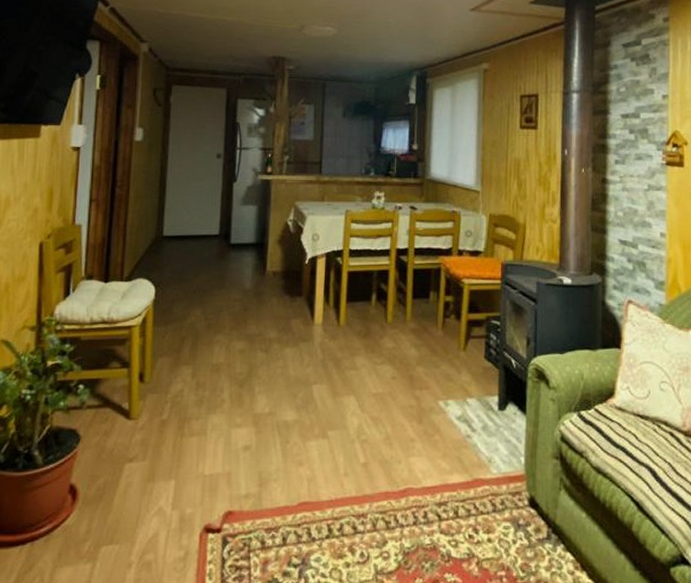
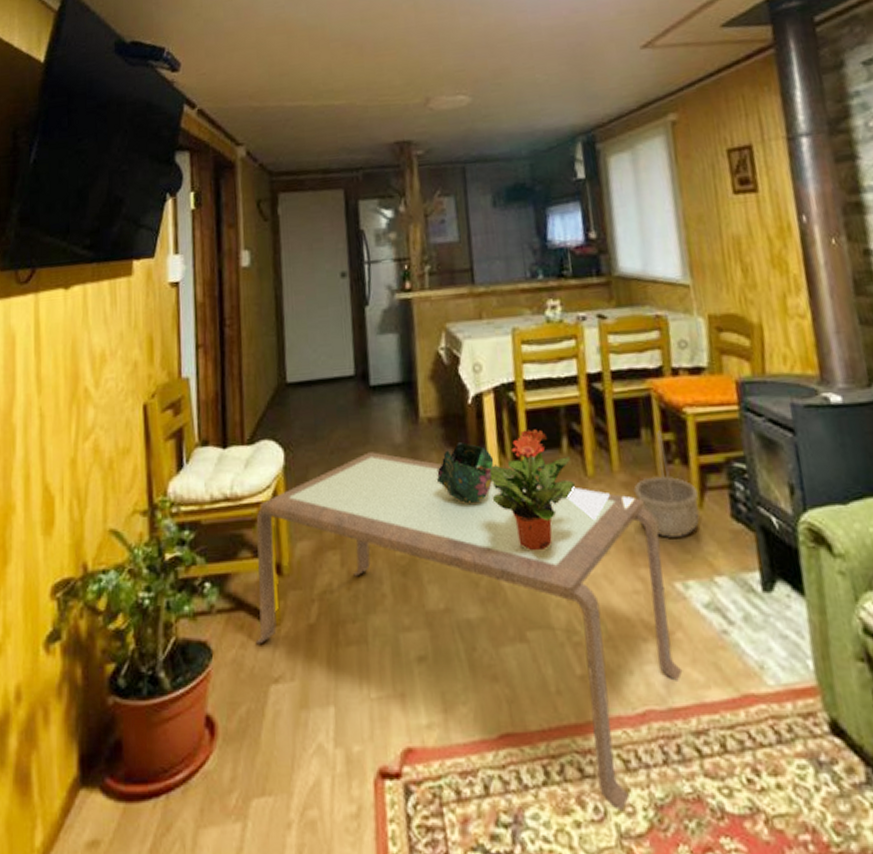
coffee table: none [117,294,436,557] -> present [255,452,683,812]
decorative bowl: none [274,292,320,336] -> present [436,442,494,503]
potted plant: none [315,286,378,374] -> present [489,429,576,551]
basket: none [419,294,465,370] -> present [633,430,701,538]

